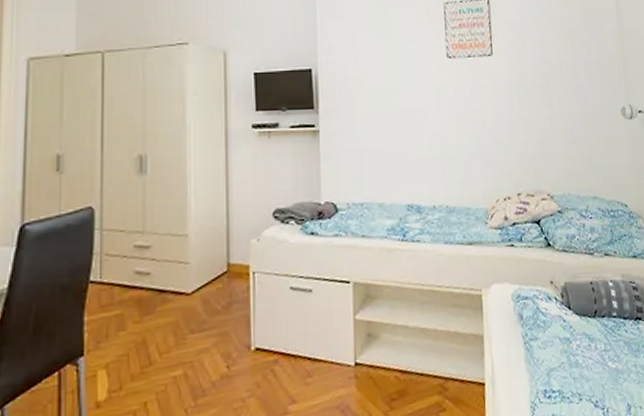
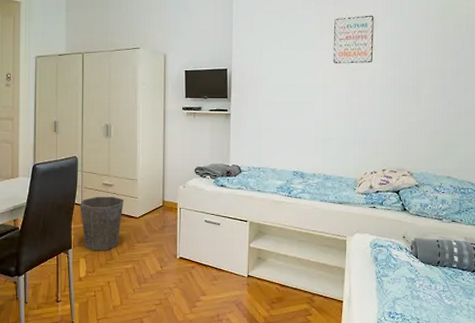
waste bin: none [98,264,168,355] -> present [80,196,124,251]

